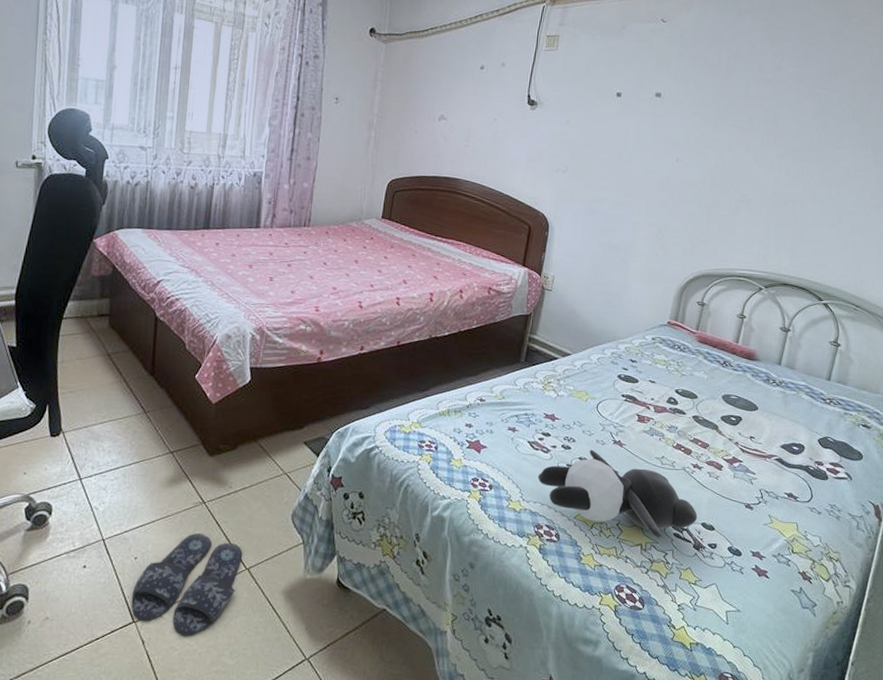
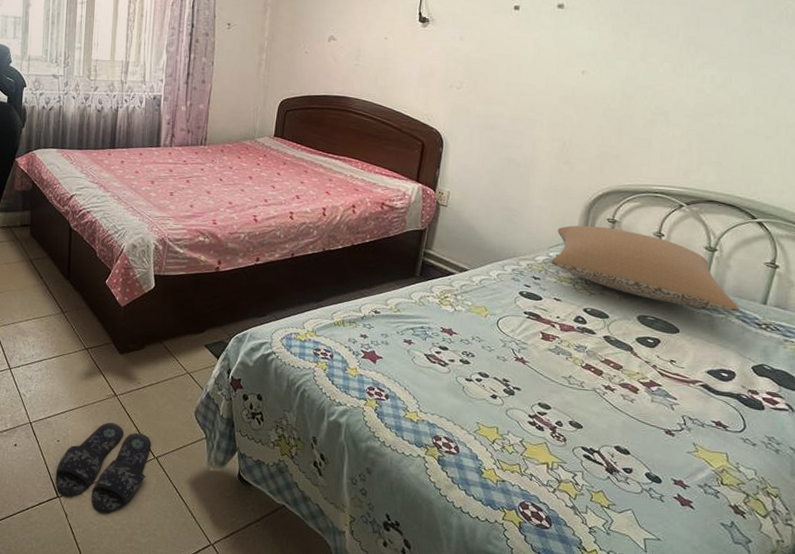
stuffed animal: present [537,450,698,538] -> none [435,365,610,458]
pillow: none [646,308,809,388] -> present [550,225,740,312]

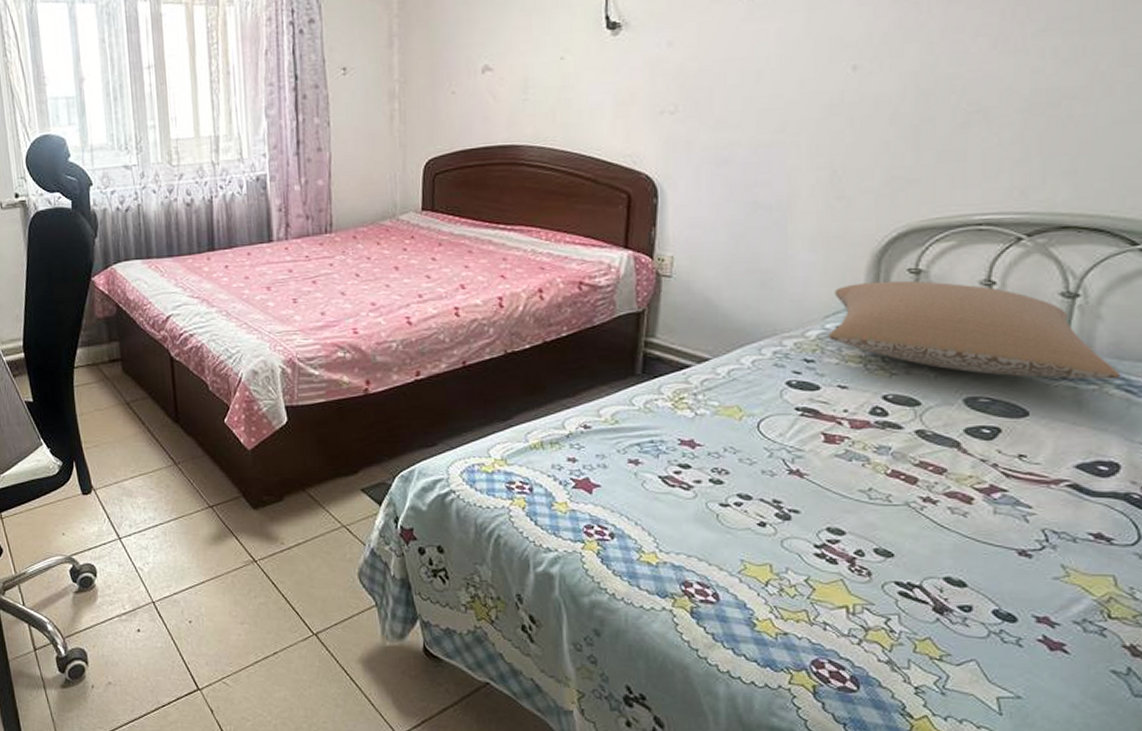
slippers: present [56,422,152,514] -> none [192,595,308,706]

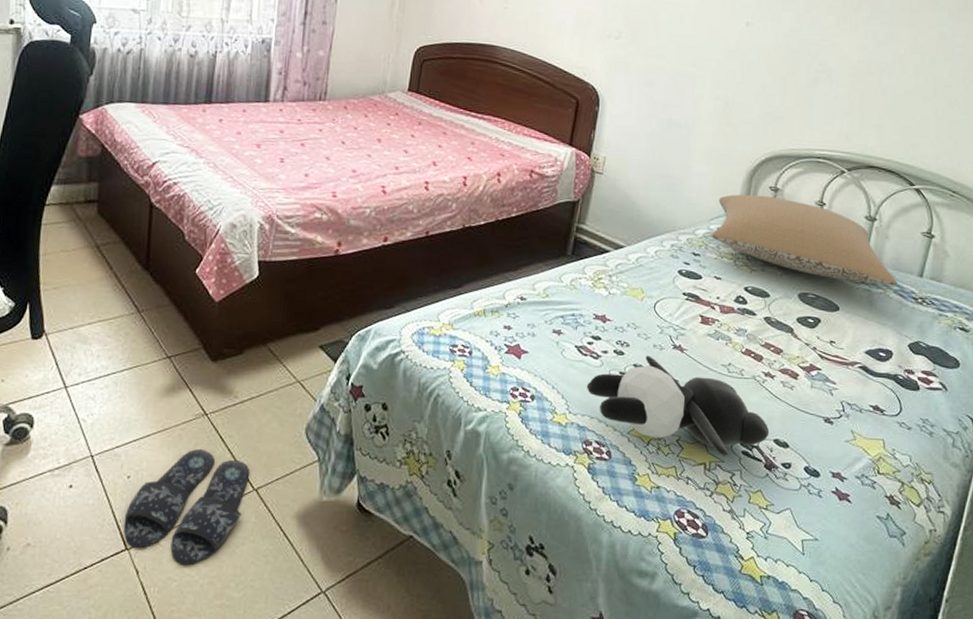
slippers: none [192,595,308,706] -> present [124,449,250,566]
stuffed animal: none [678,483,936,598] -> present [586,355,770,456]

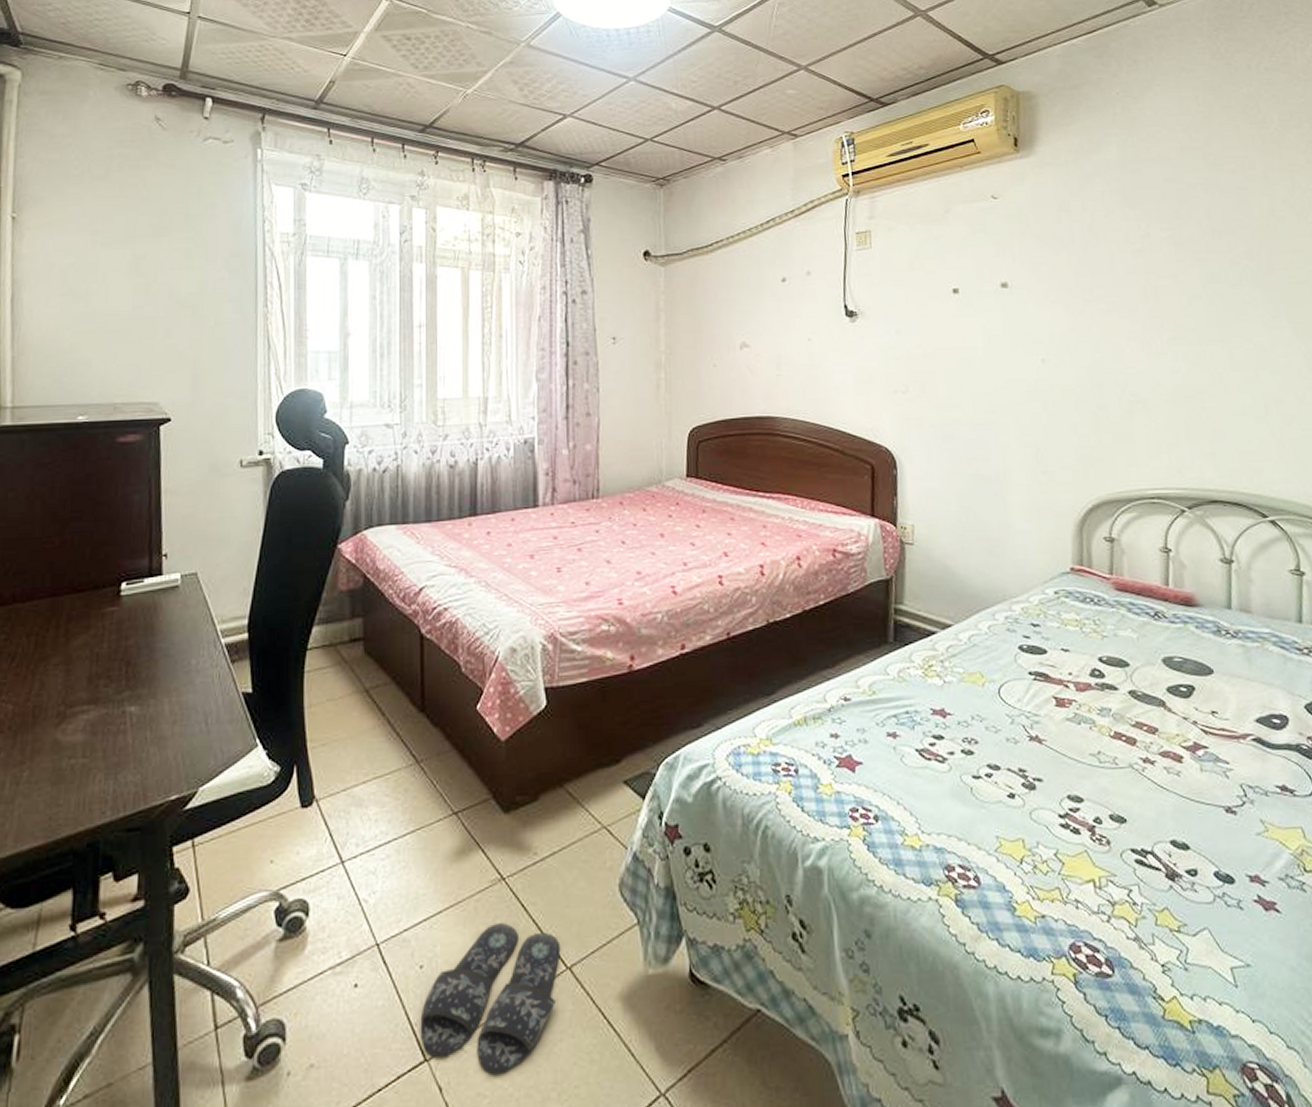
stuffed animal: present [586,355,770,456] -> none [936,752,1163,868]
pillow: present [711,194,898,286] -> none [1047,548,1275,638]

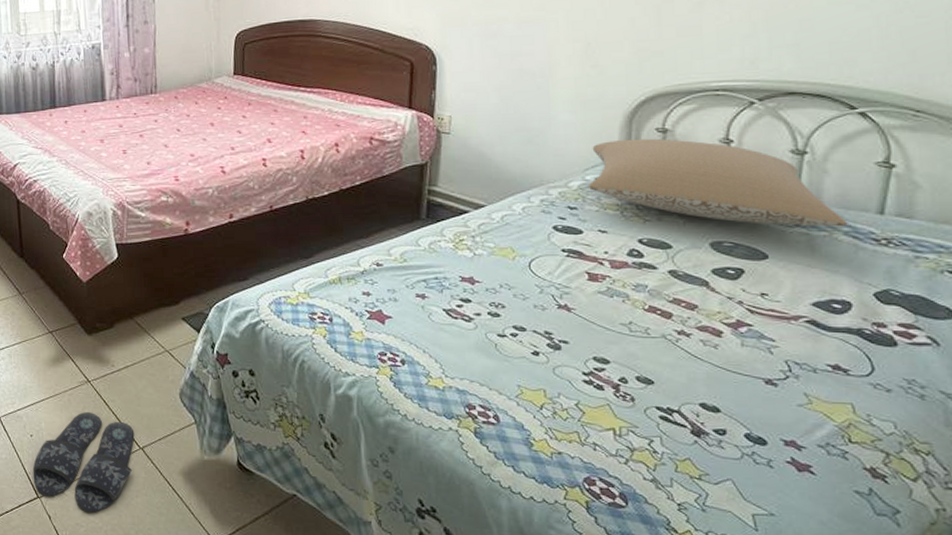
pillow: none [1047,548,1275,638] -> present [587,138,848,227]

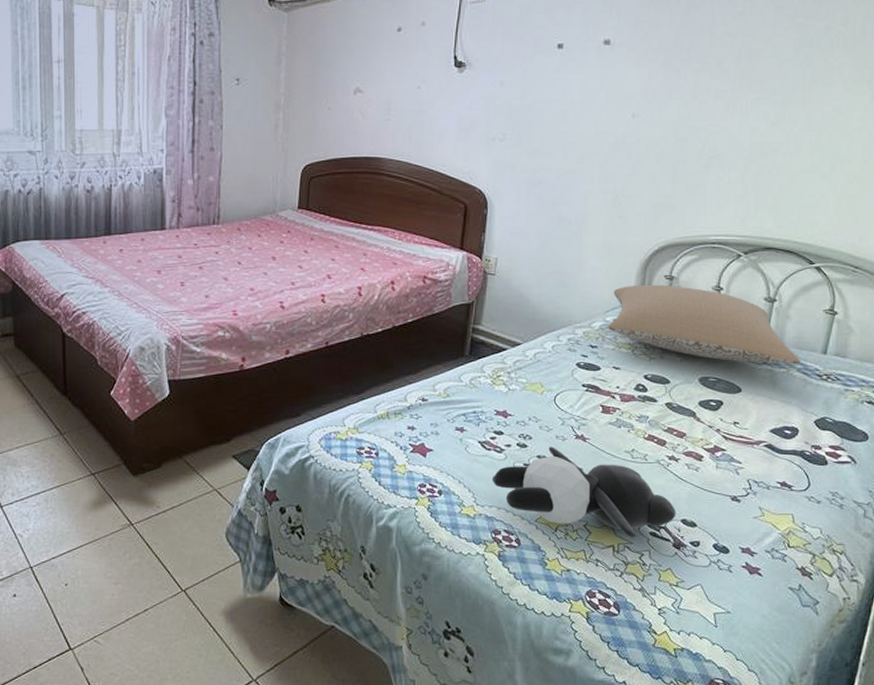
slippers: present [32,412,135,514] -> none [66,557,177,662]
stuffed animal: none [461,316,693,421] -> present [492,447,676,538]

